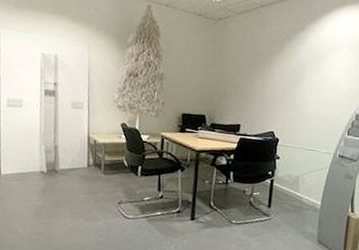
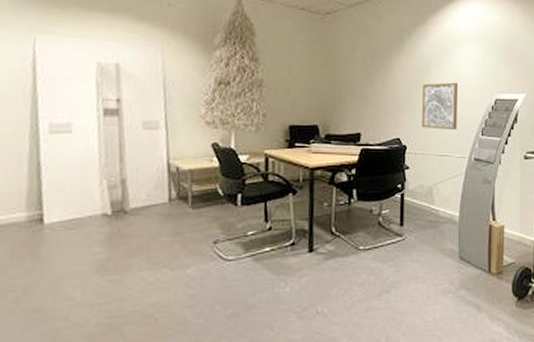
wall art: none [294,85,330,129] -> present [422,82,459,131]

